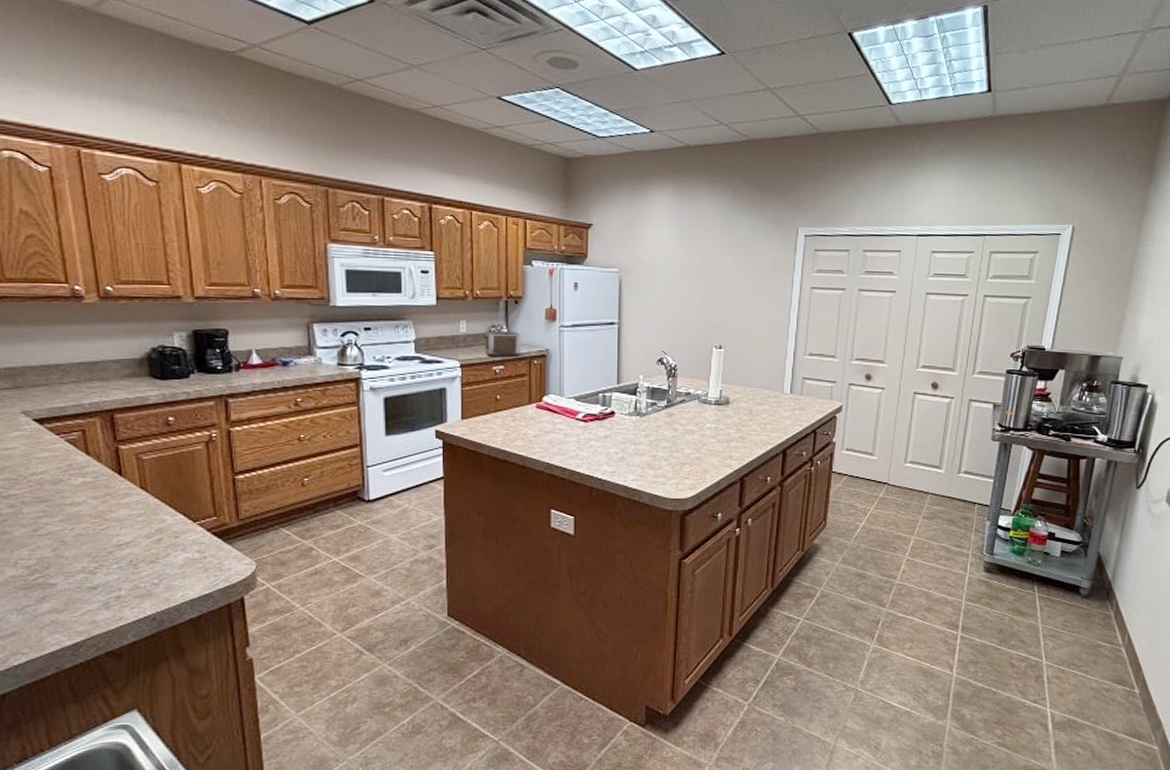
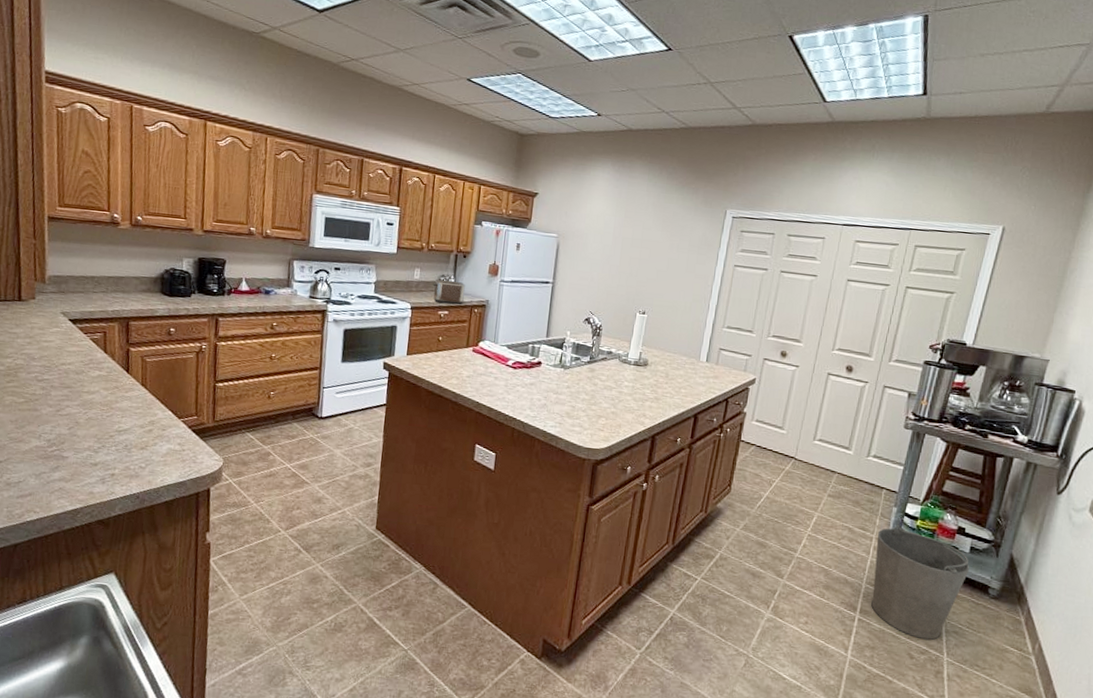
bucket: none [972,538,1062,647] -> present [871,525,970,641]

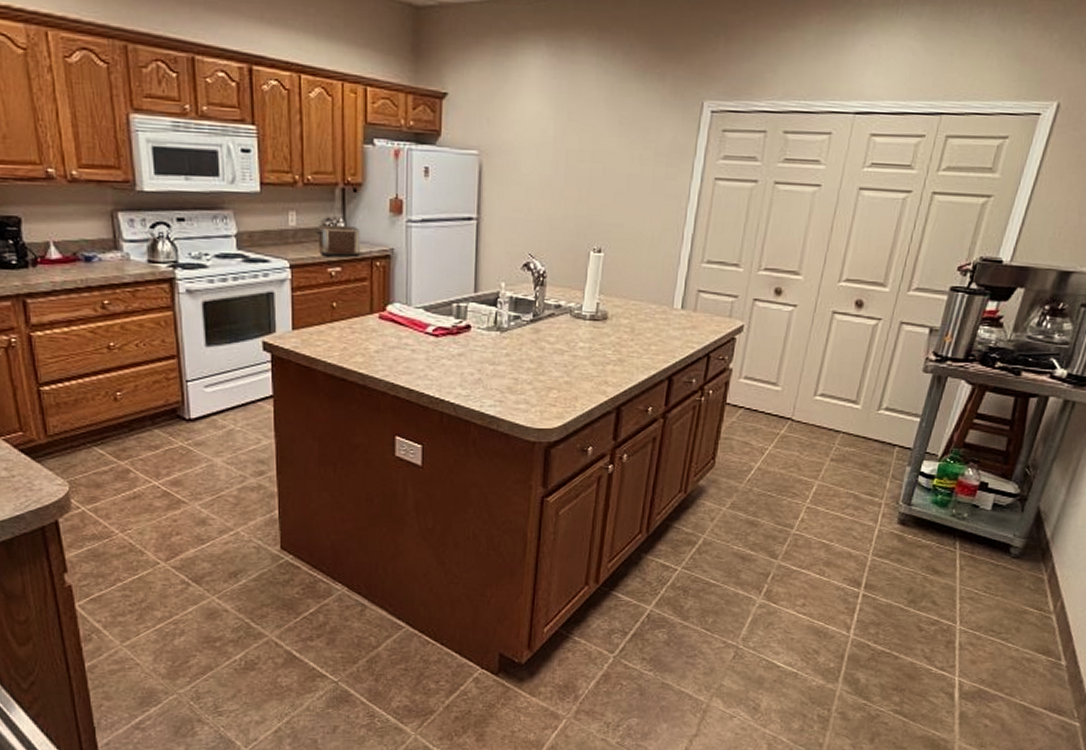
bucket: present [871,525,970,641] -> none [878,487,991,610]

